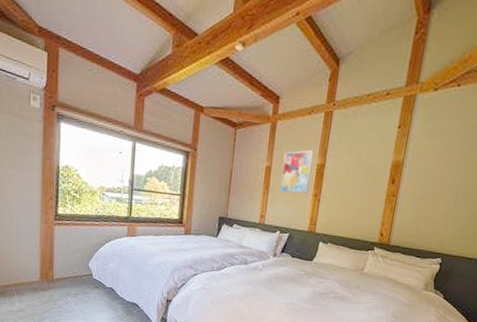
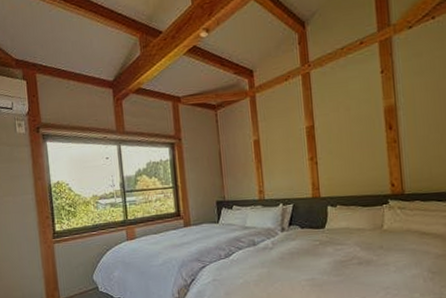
wall art: present [279,150,313,194] -> none [270,115,303,164]

